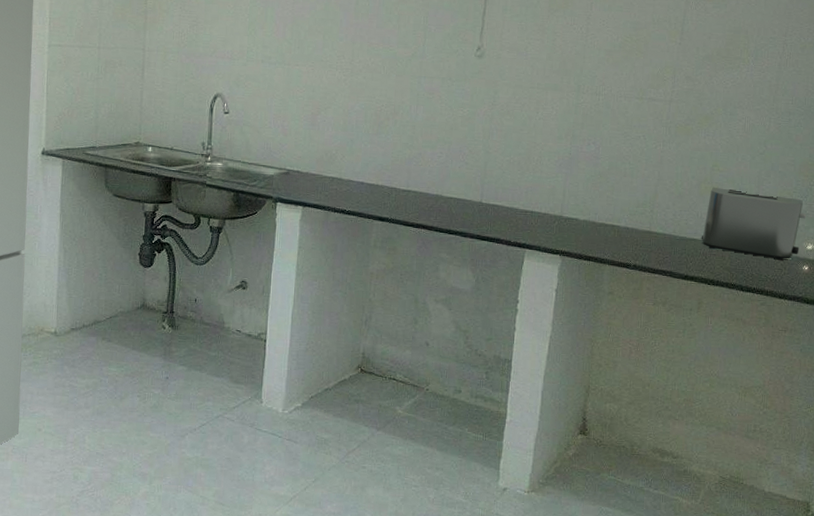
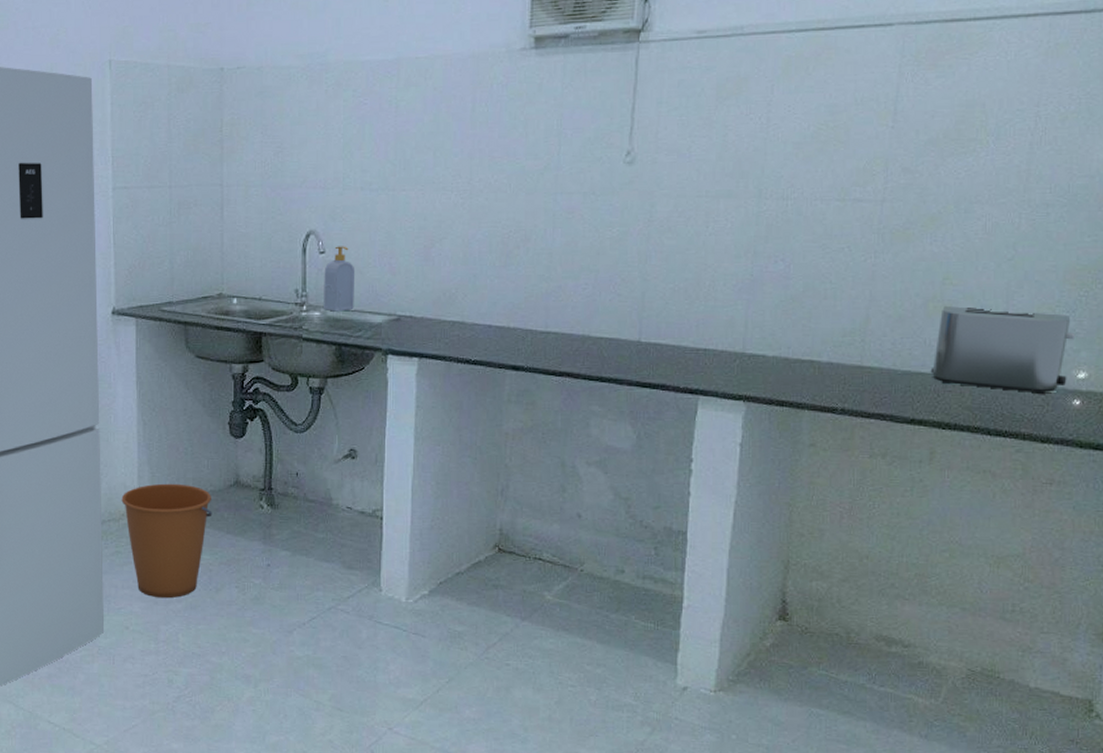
bucket: none [41,304,121,405] -> present [121,483,212,599]
soap bottle: none [225,108,254,164] -> present [324,246,356,312]

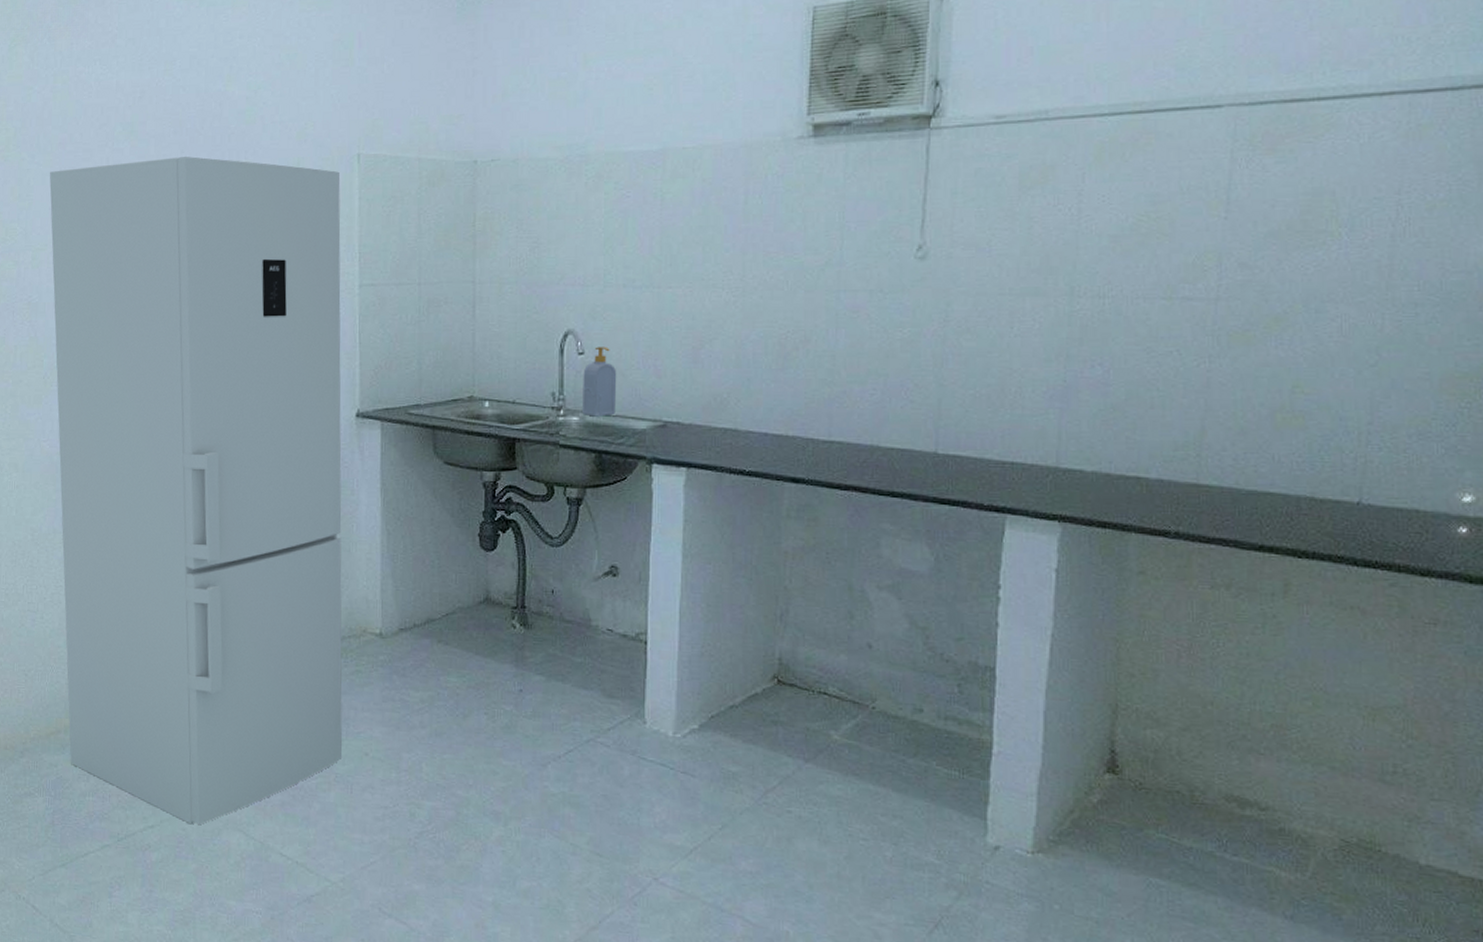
bucket: present [121,483,212,599] -> none [363,598,460,724]
toaster: present [930,305,1076,394] -> none [1281,416,1458,519]

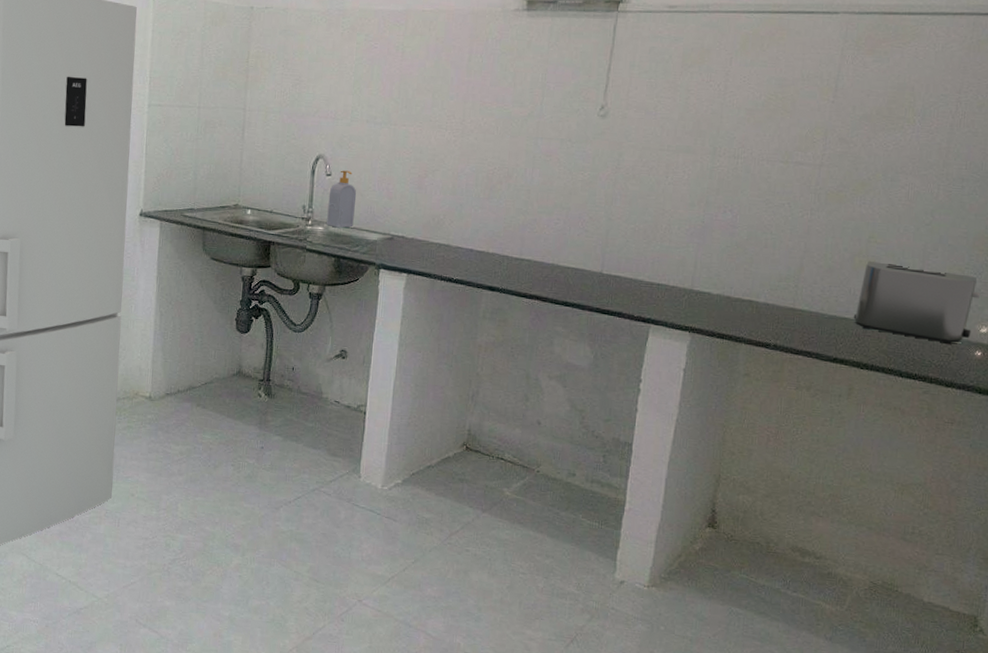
toaster: none [1281,416,1458,519] -> present [853,260,981,344]

